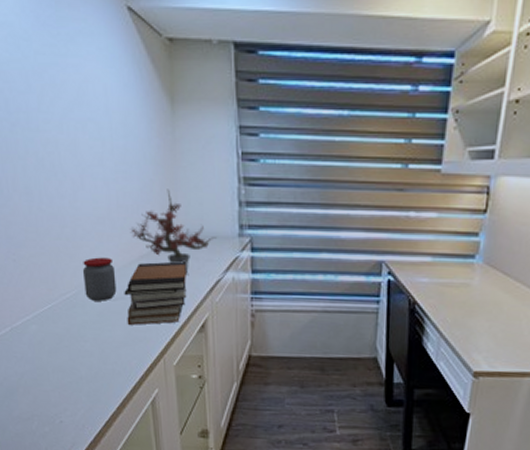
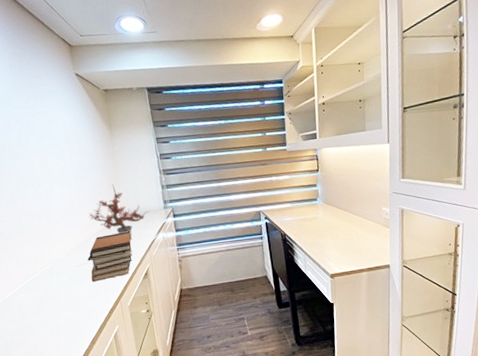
jar: present [82,257,117,301] -> none [56,236,82,269]

